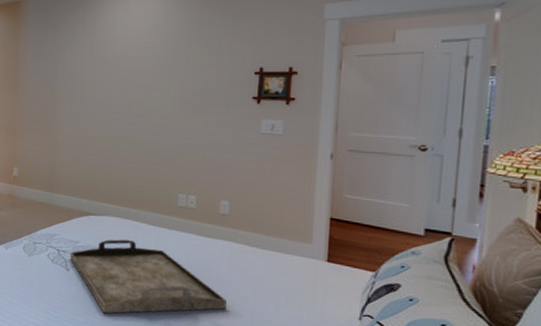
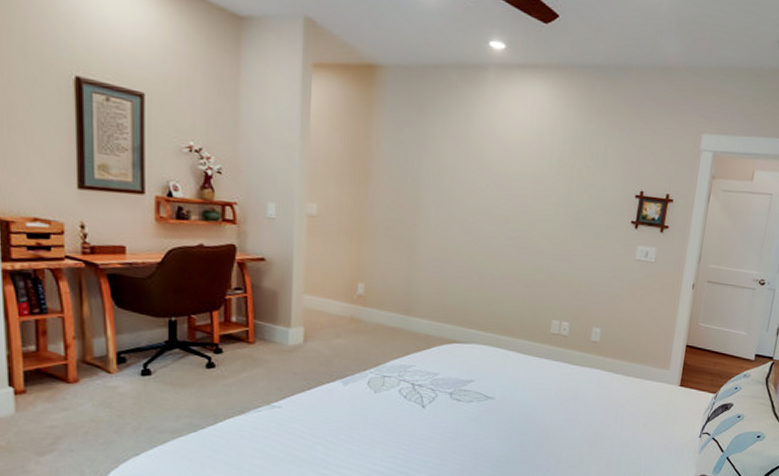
serving tray: present [70,239,227,314] -> none [427,369,590,452]

